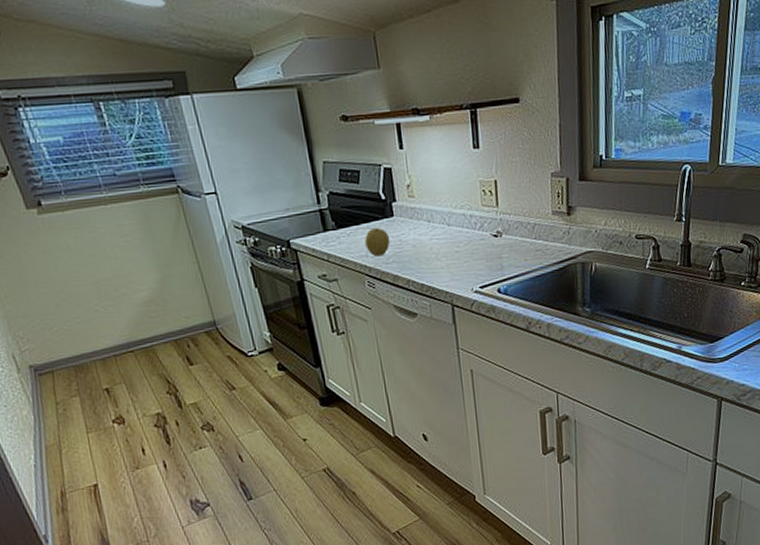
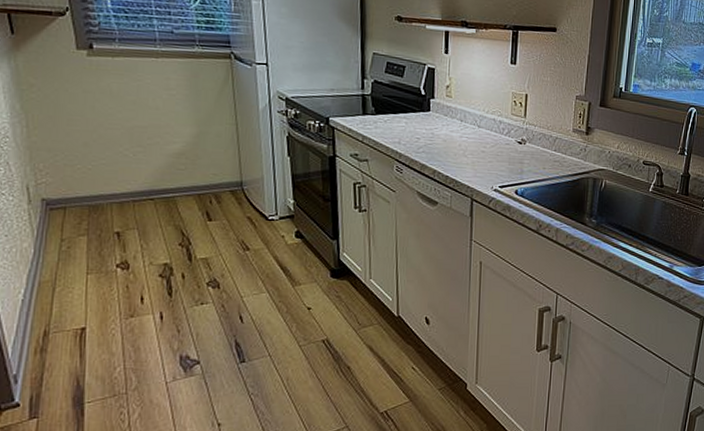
fruit: present [365,228,391,256] -> none [400,119,424,144]

